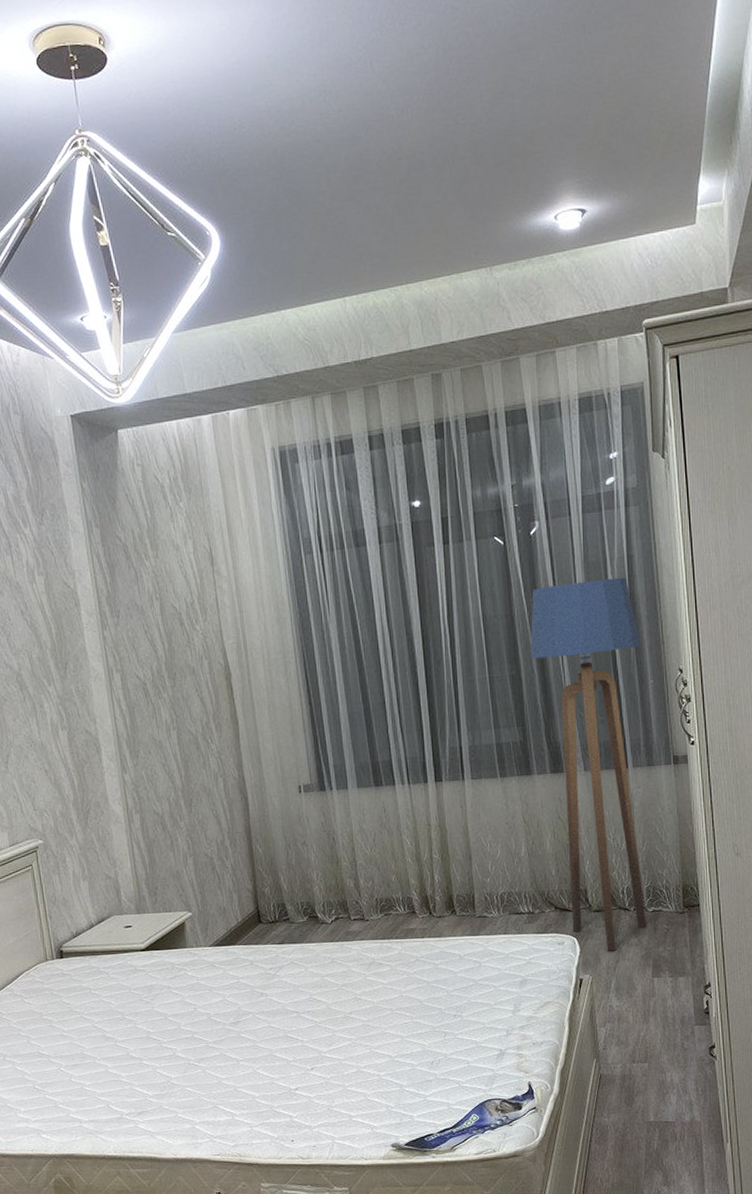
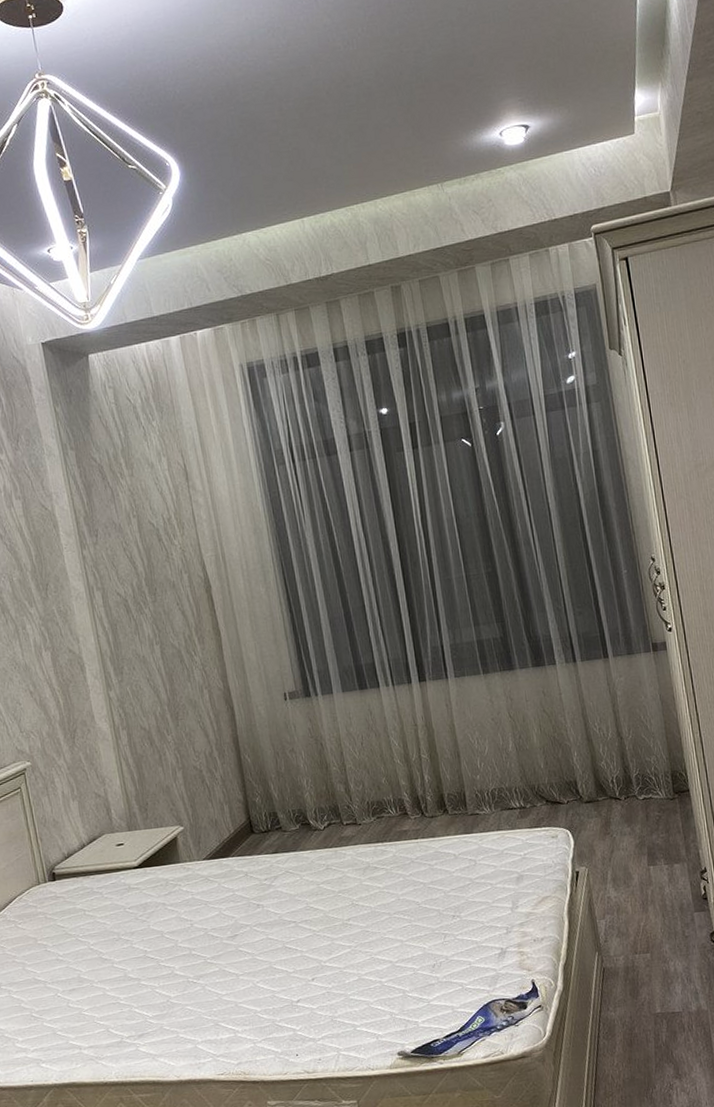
floor lamp: present [530,577,647,951] -> none [502,471,639,842]

